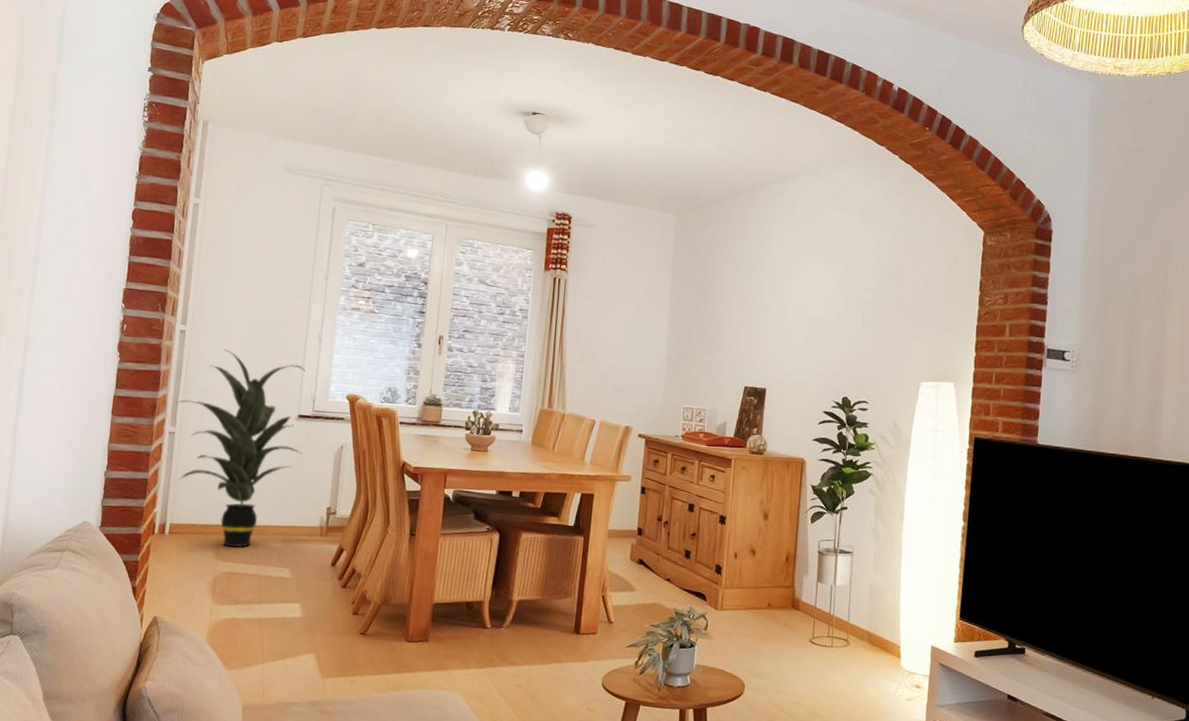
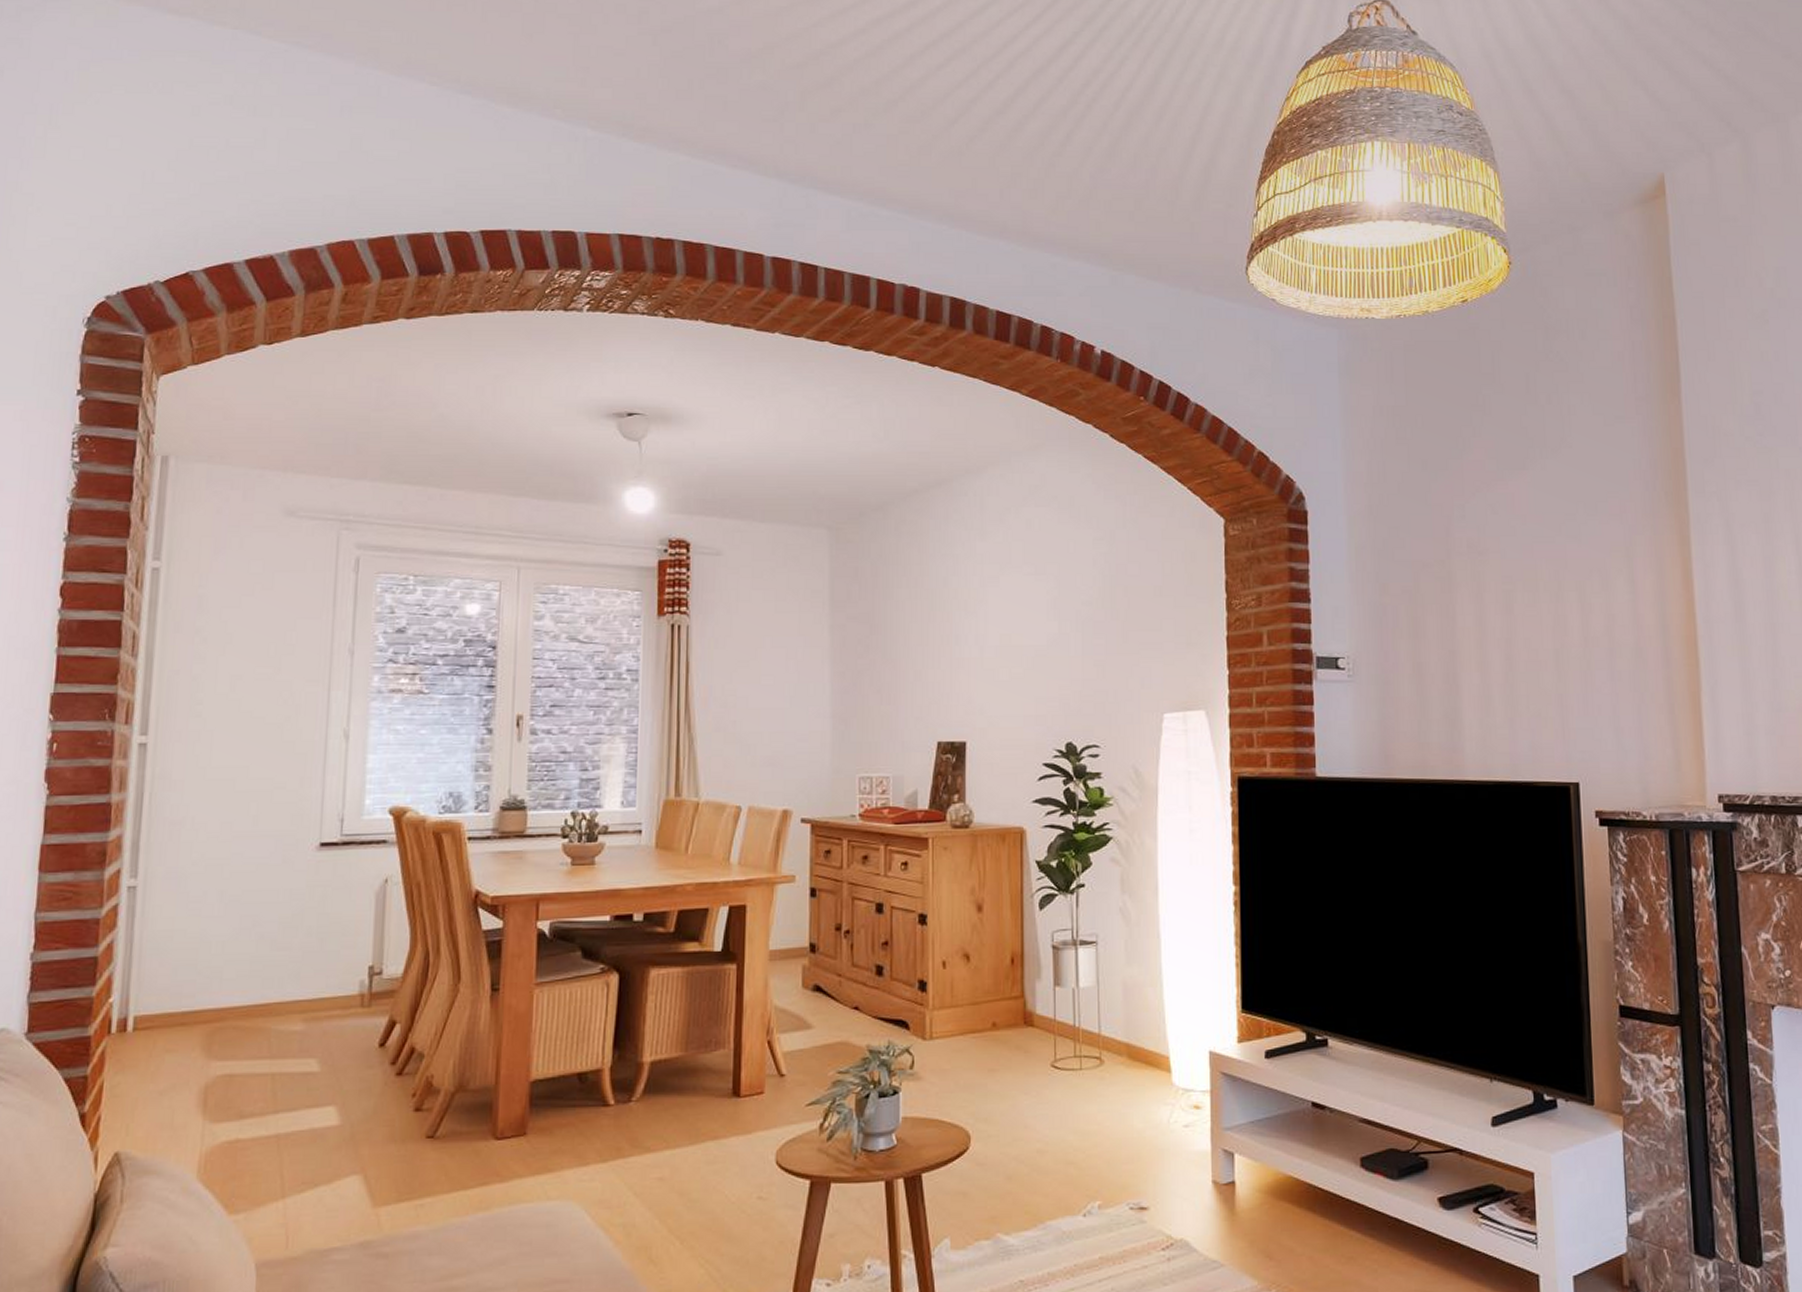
indoor plant: present [176,349,306,548] -> none [137,763,329,1039]

